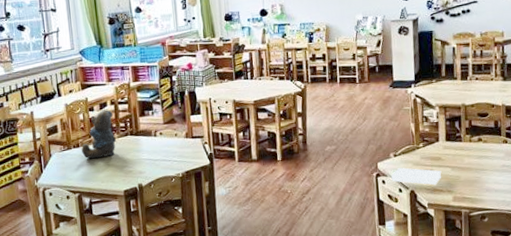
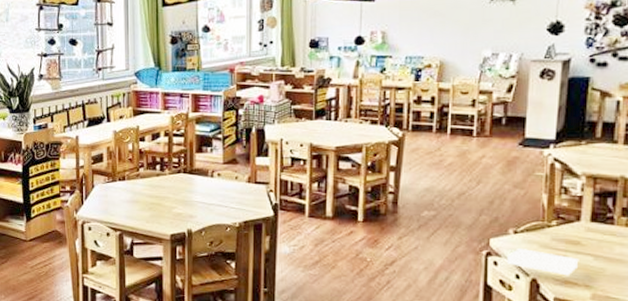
teddy bear: present [82,110,117,159] -> none [128,141,168,195]

